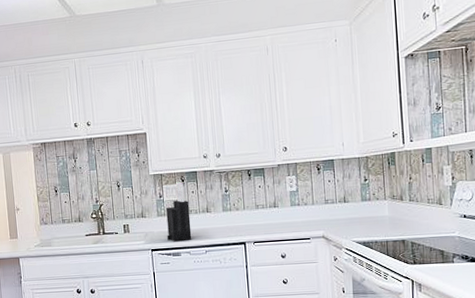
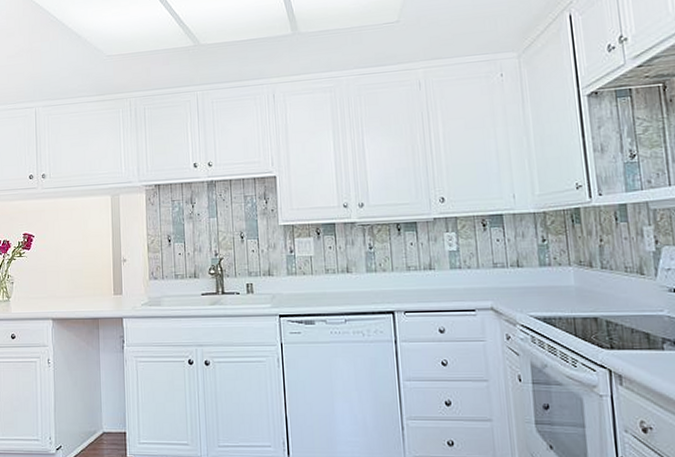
knife block: present [166,182,192,242] -> none [297,235,329,307]

